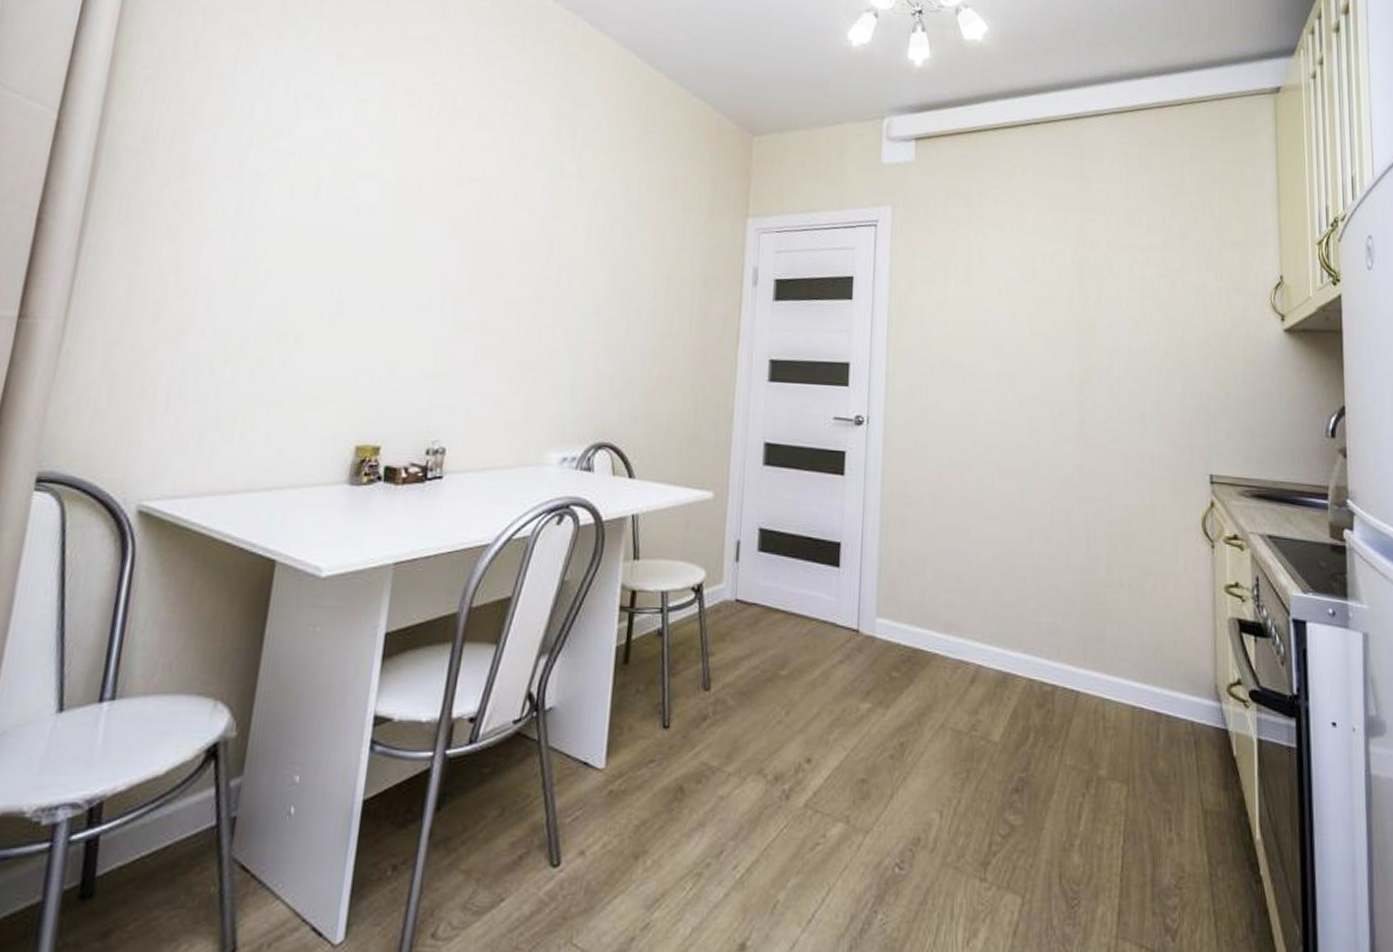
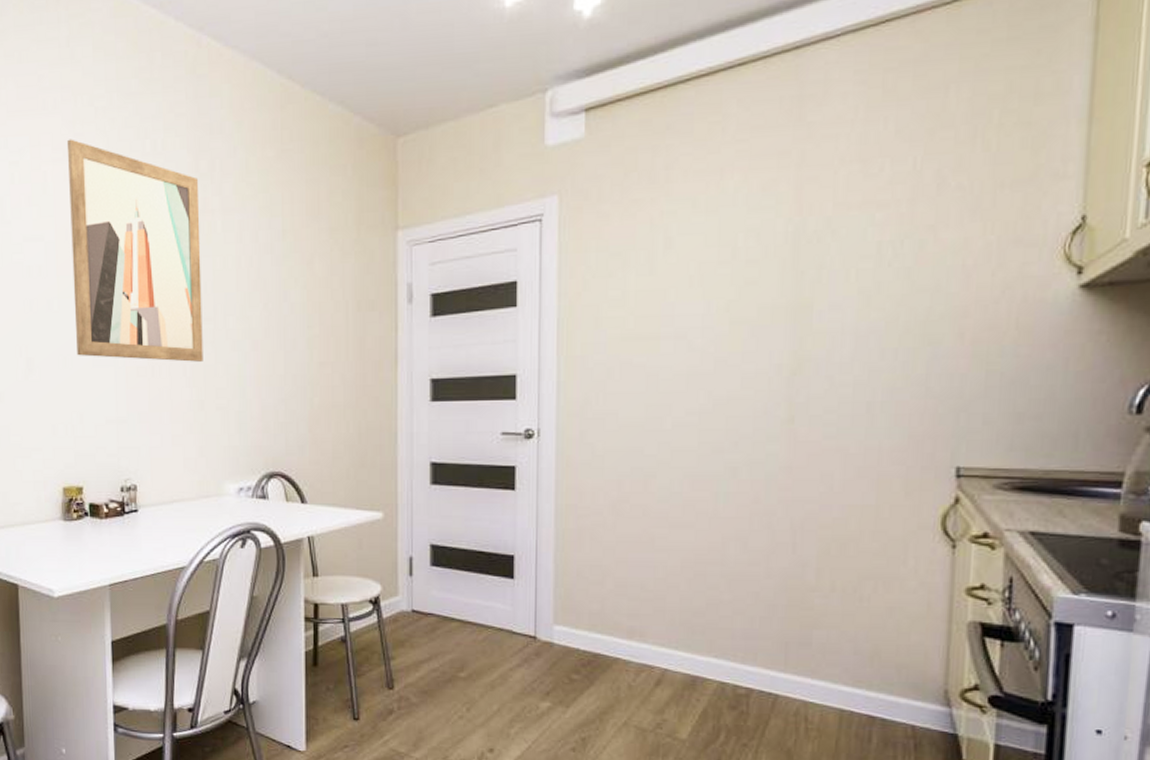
wall art: none [399,87,558,321] -> present [66,139,203,362]

